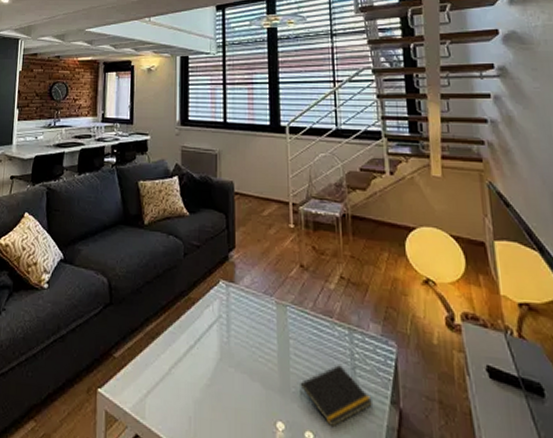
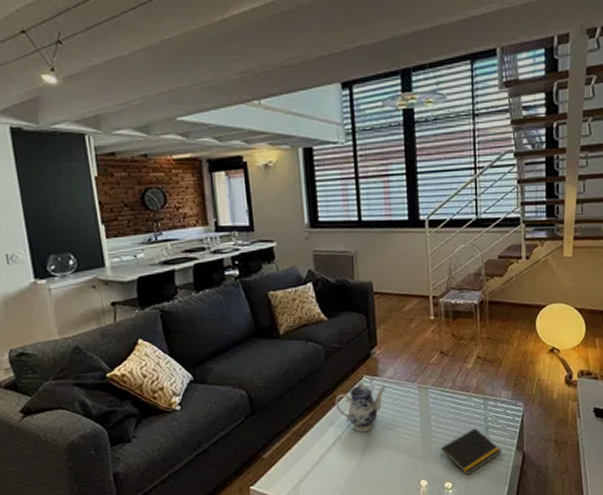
teapot: none [190,285,243,347] -> present [335,380,387,433]

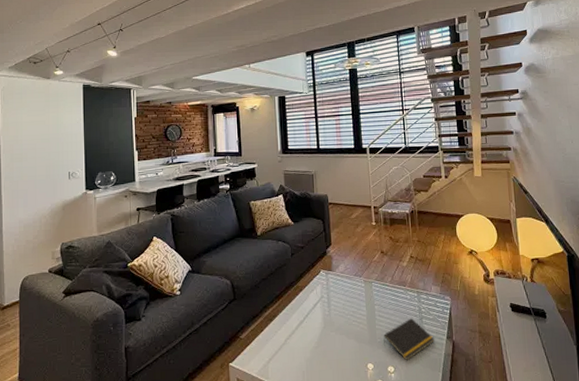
teapot: present [335,380,387,433] -> none [298,274,339,319]

